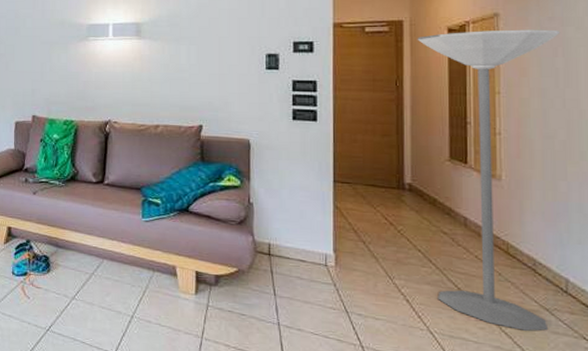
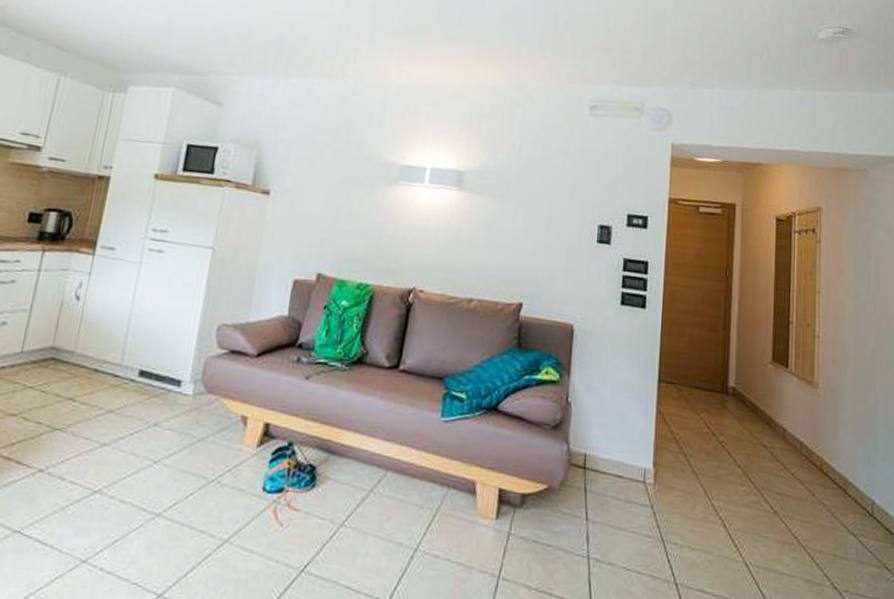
floor lamp: present [417,29,561,331] -> none [748,222,873,561]

